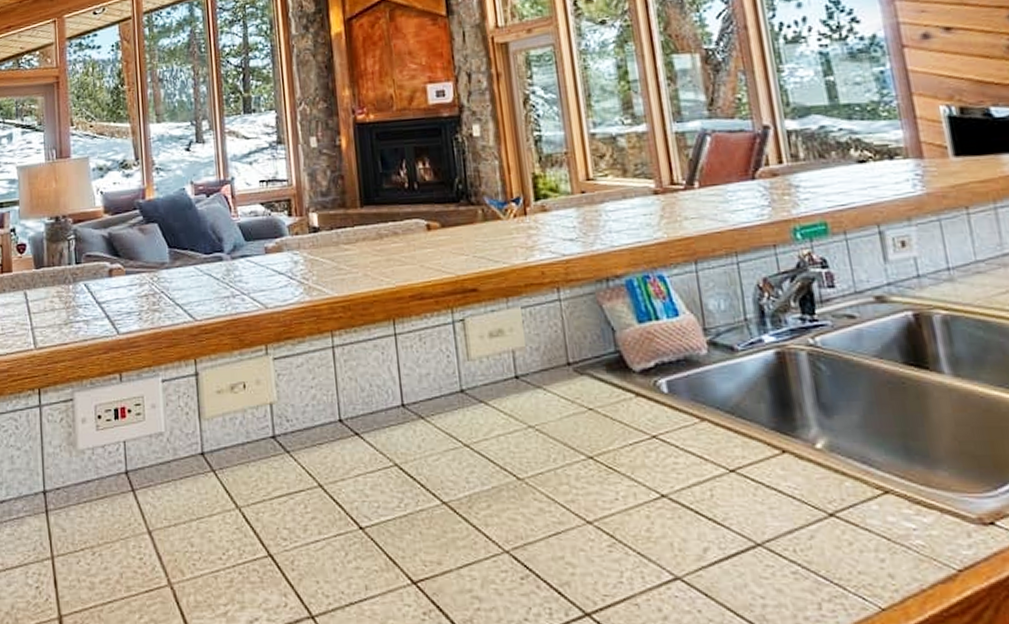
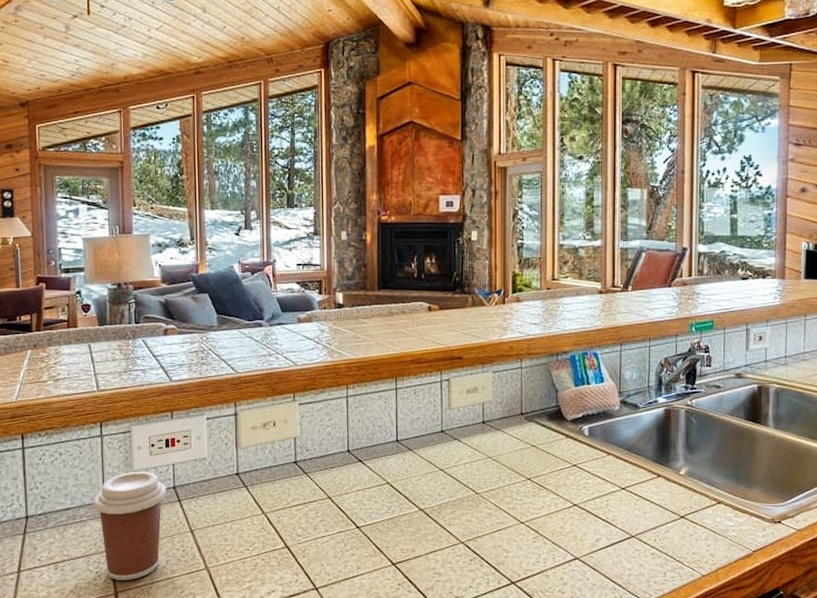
coffee cup: none [32,451,118,601] -> present [93,471,167,581]

